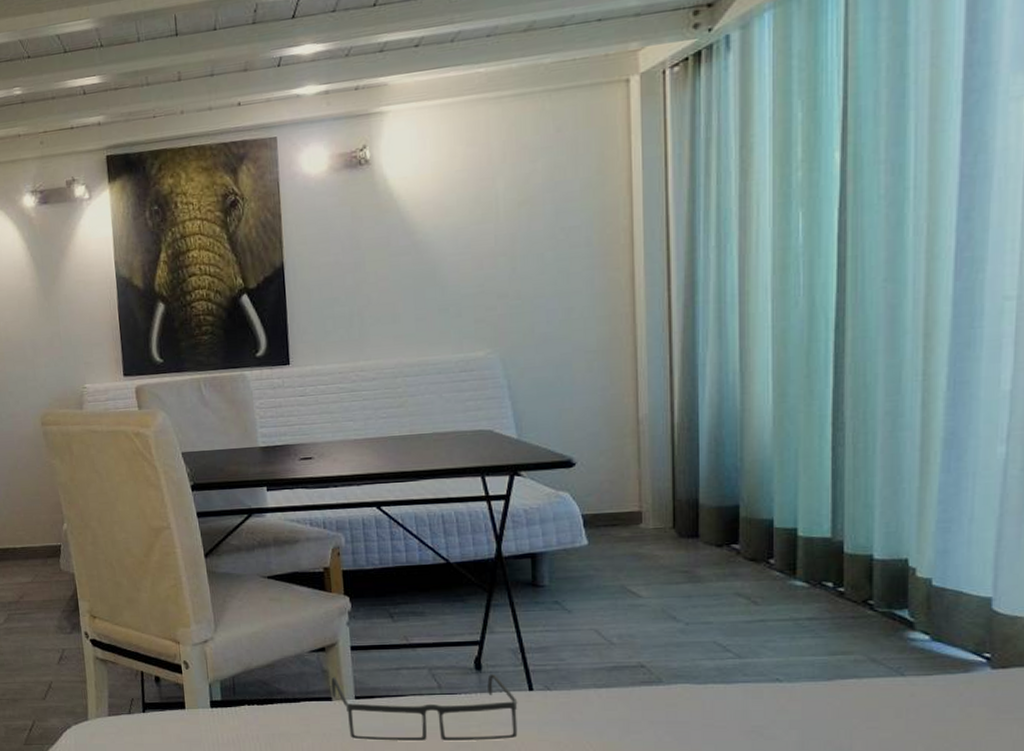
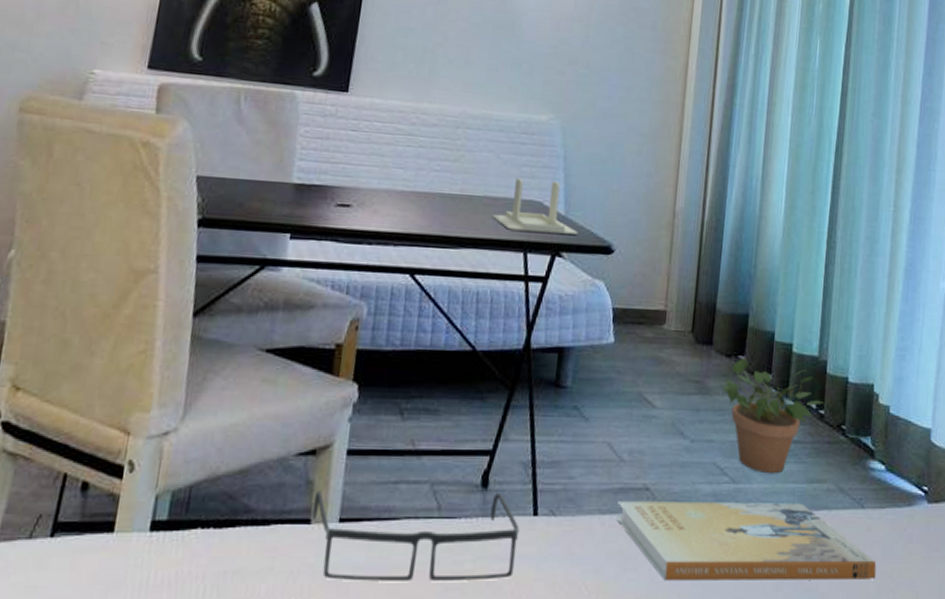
napkin holder: none [443,409,534,459] -> present [491,177,578,235]
book: none [613,673,925,741] -> present [616,501,877,581]
potted plant: none [716,545,843,648] -> present [723,357,824,473]

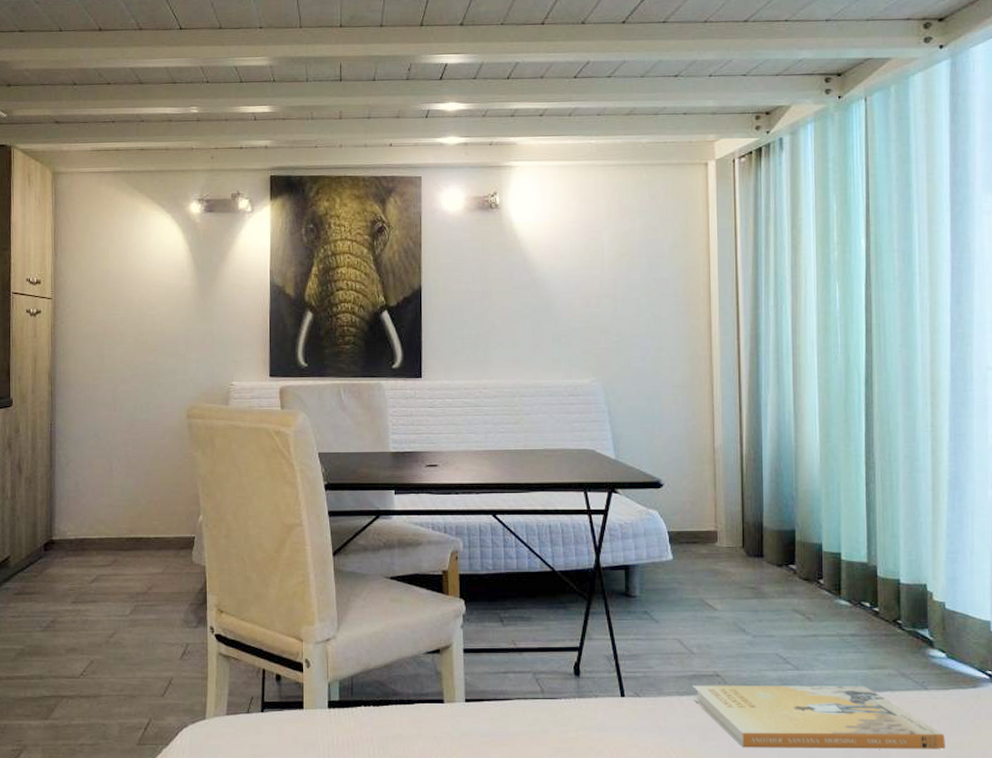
glasses: present [312,491,520,581] -> none [444,679,611,746]
napkin holder: present [491,177,578,235] -> none [552,431,629,474]
potted plant: present [723,357,824,473] -> none [777,566,878,661]

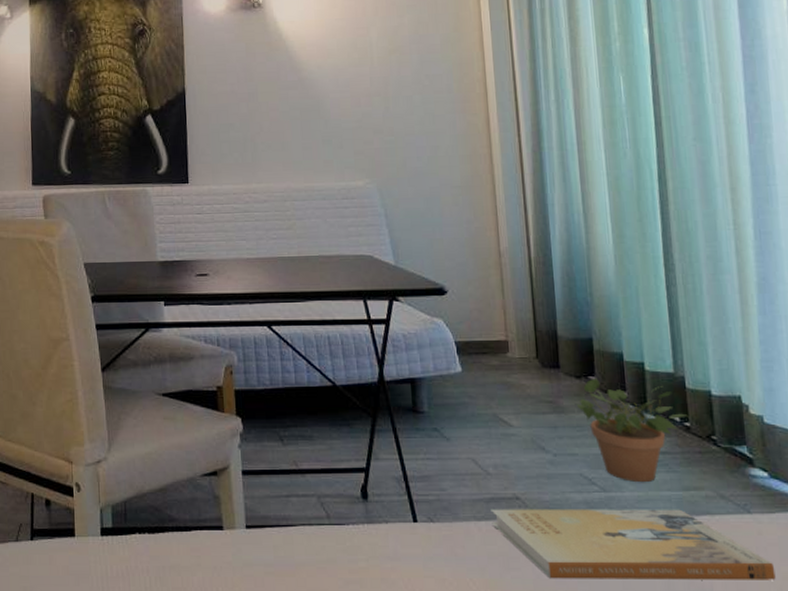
potted plant: none [777,566,878,661] -> present [577,378,688,482]

